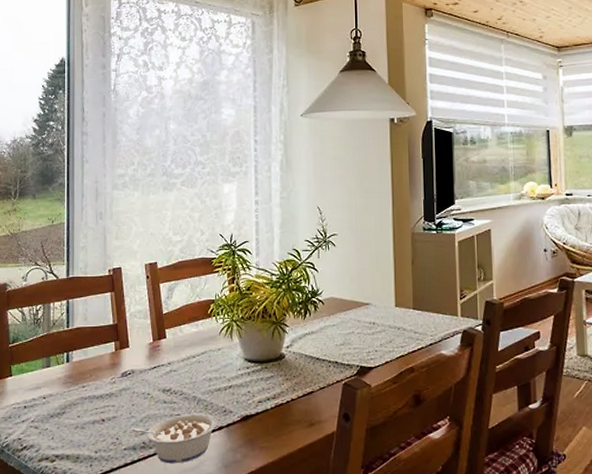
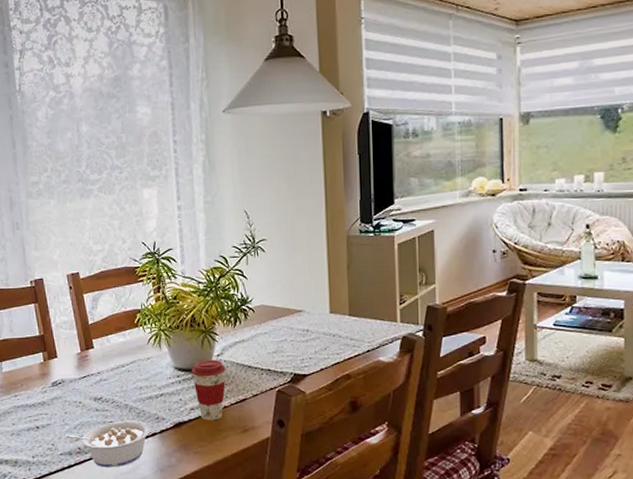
coffee cup: none [261,351,295,414] -> present [191,359,226,421]

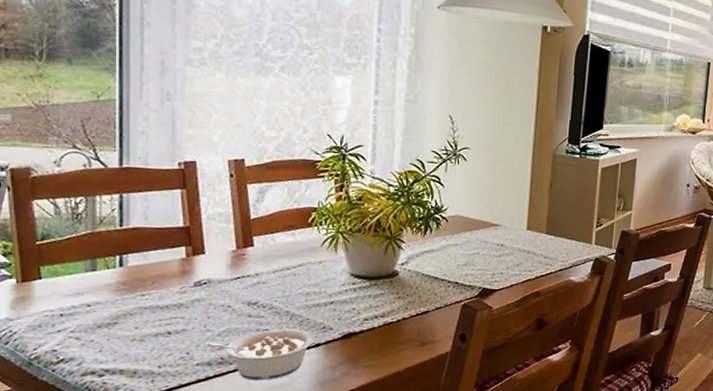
coffee cup: present [191,359,226,421] -> none [369,268,410,333]

